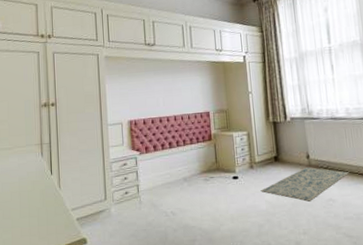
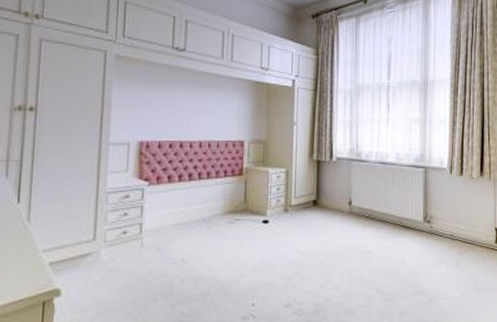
rug: present [261,167,350,201] -> none [293,215,391,253]

